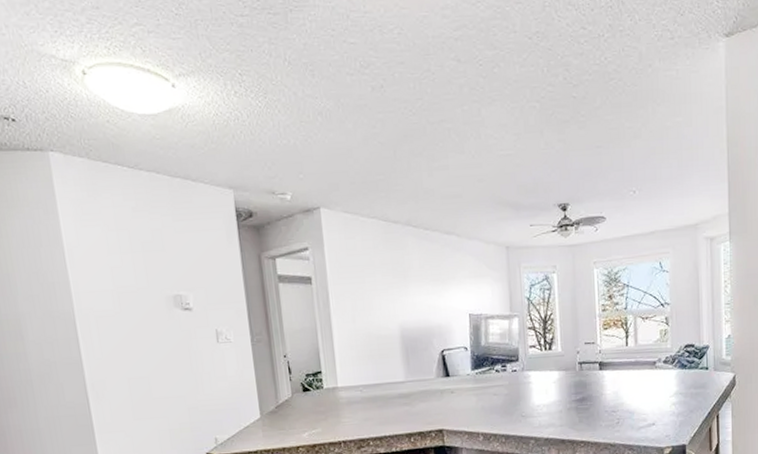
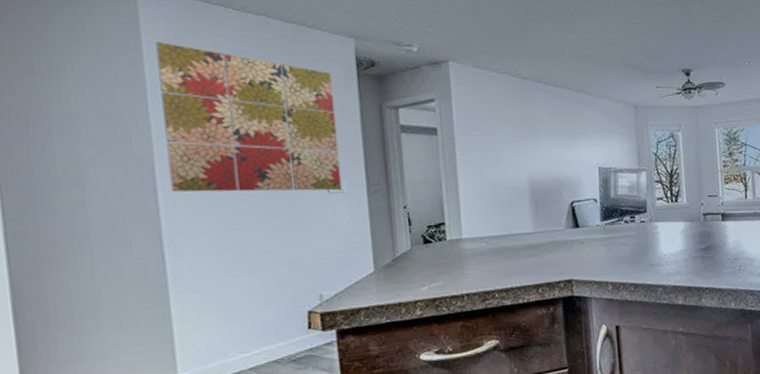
wall art: none [68,203,229,343] -> present [156,42,342,192]

